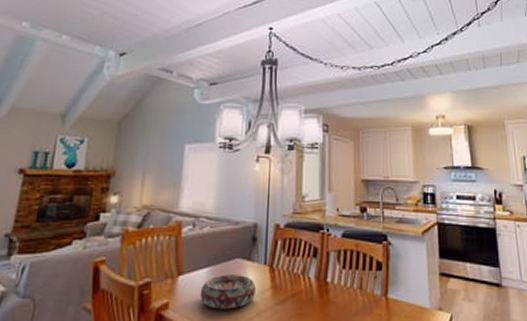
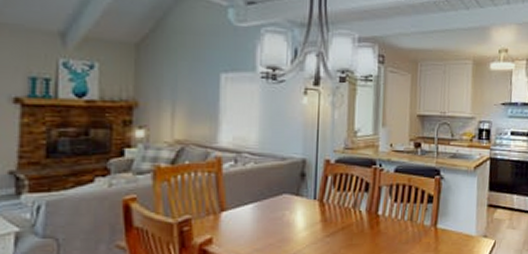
decorative bowl: present [200,275,256,310] -> none [246,210,305,243]

